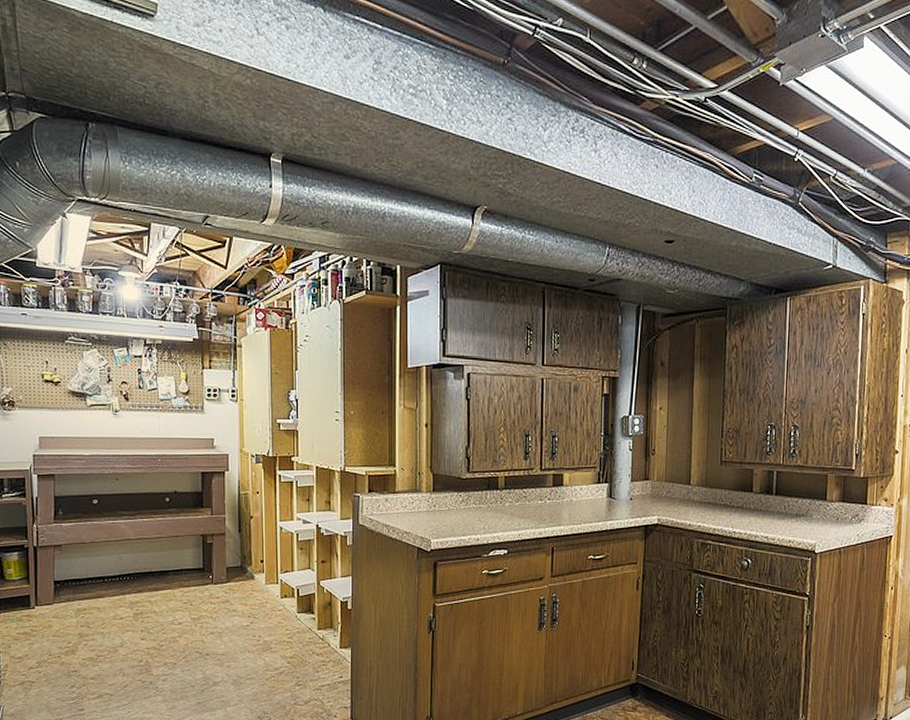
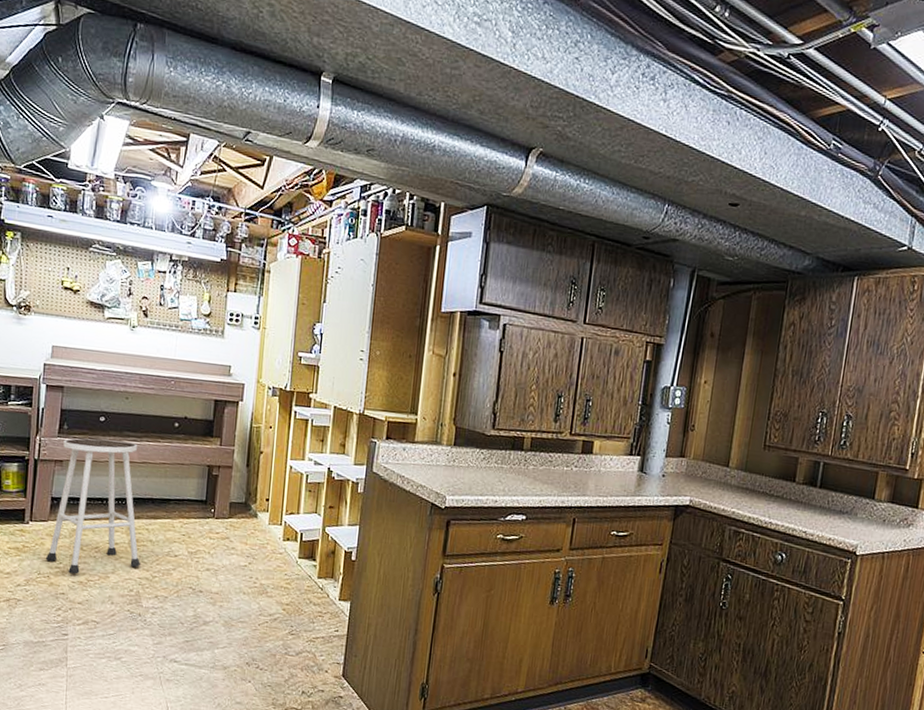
stool: none [54,521,147,652] -> present [45,438,140,575]

